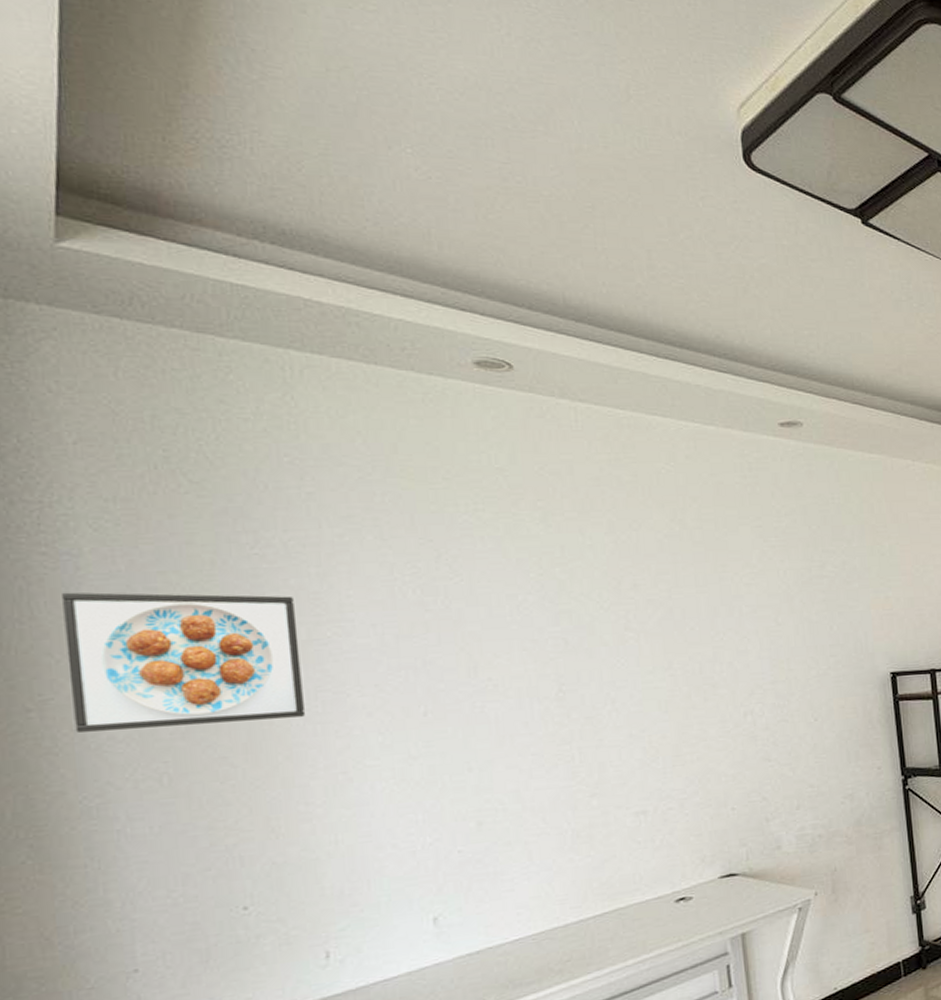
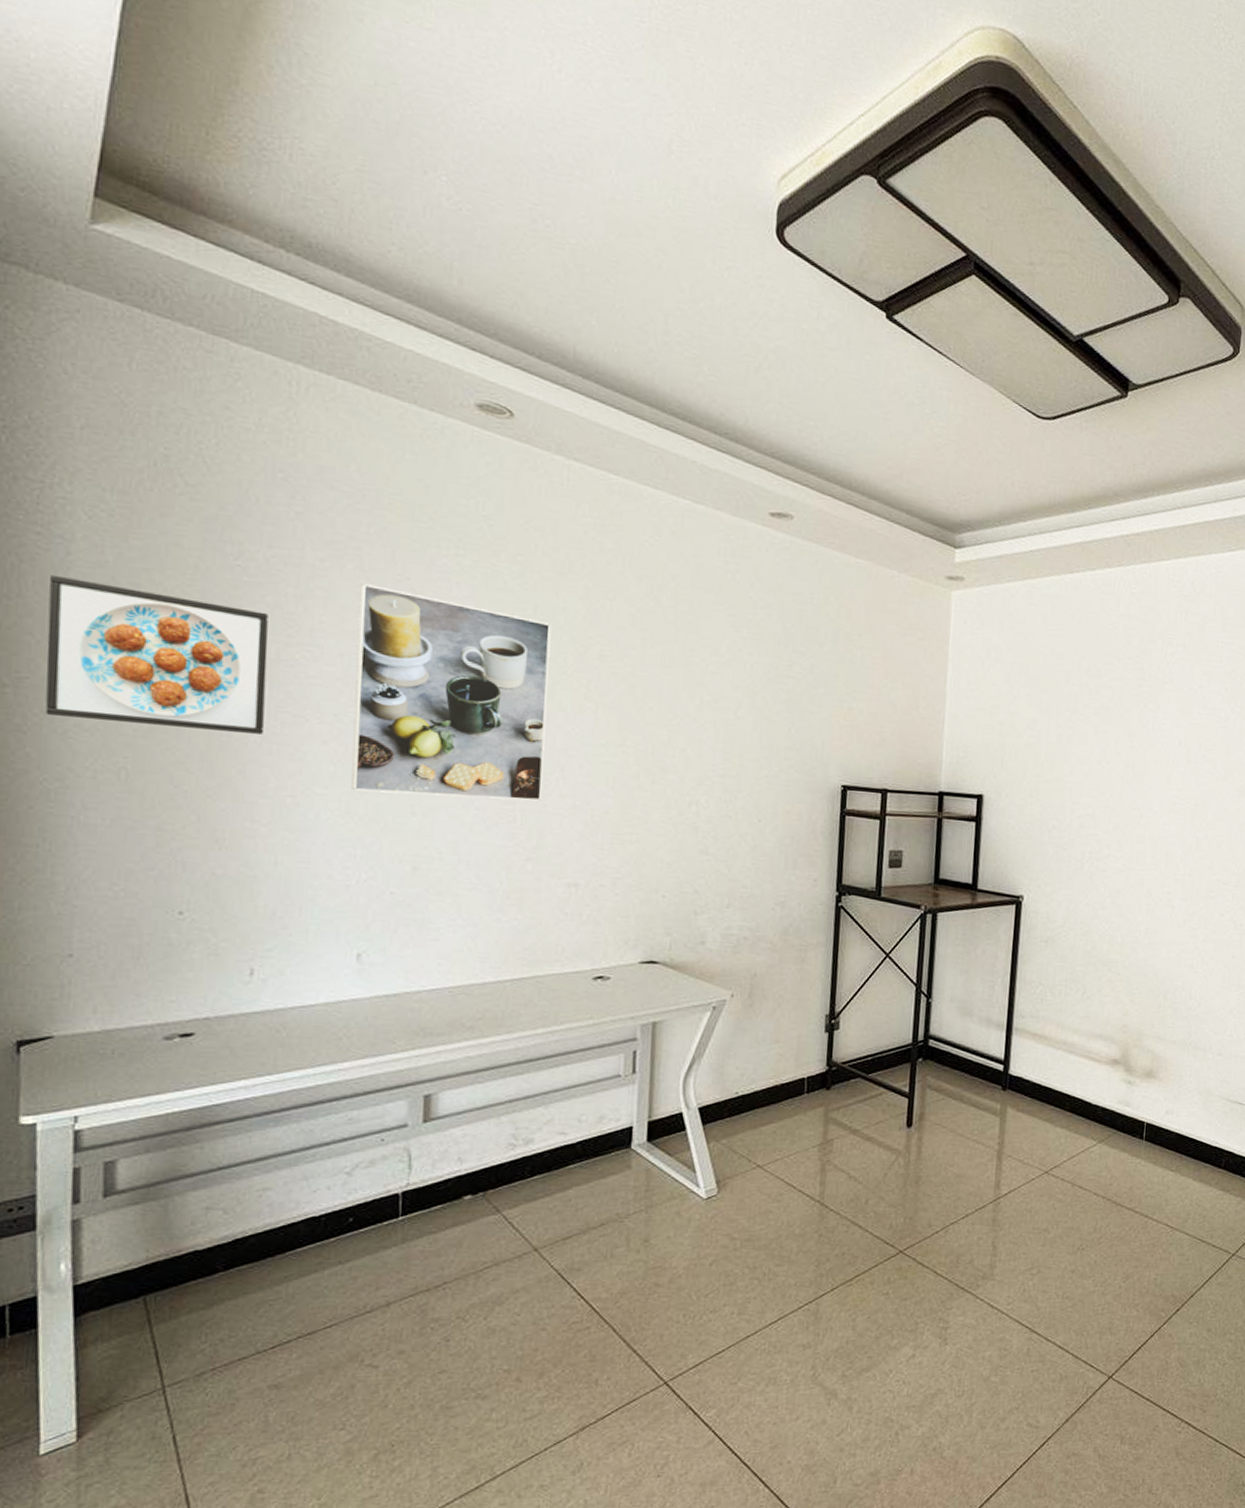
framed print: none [383,552,598,756] -> present [351,583,551,801]

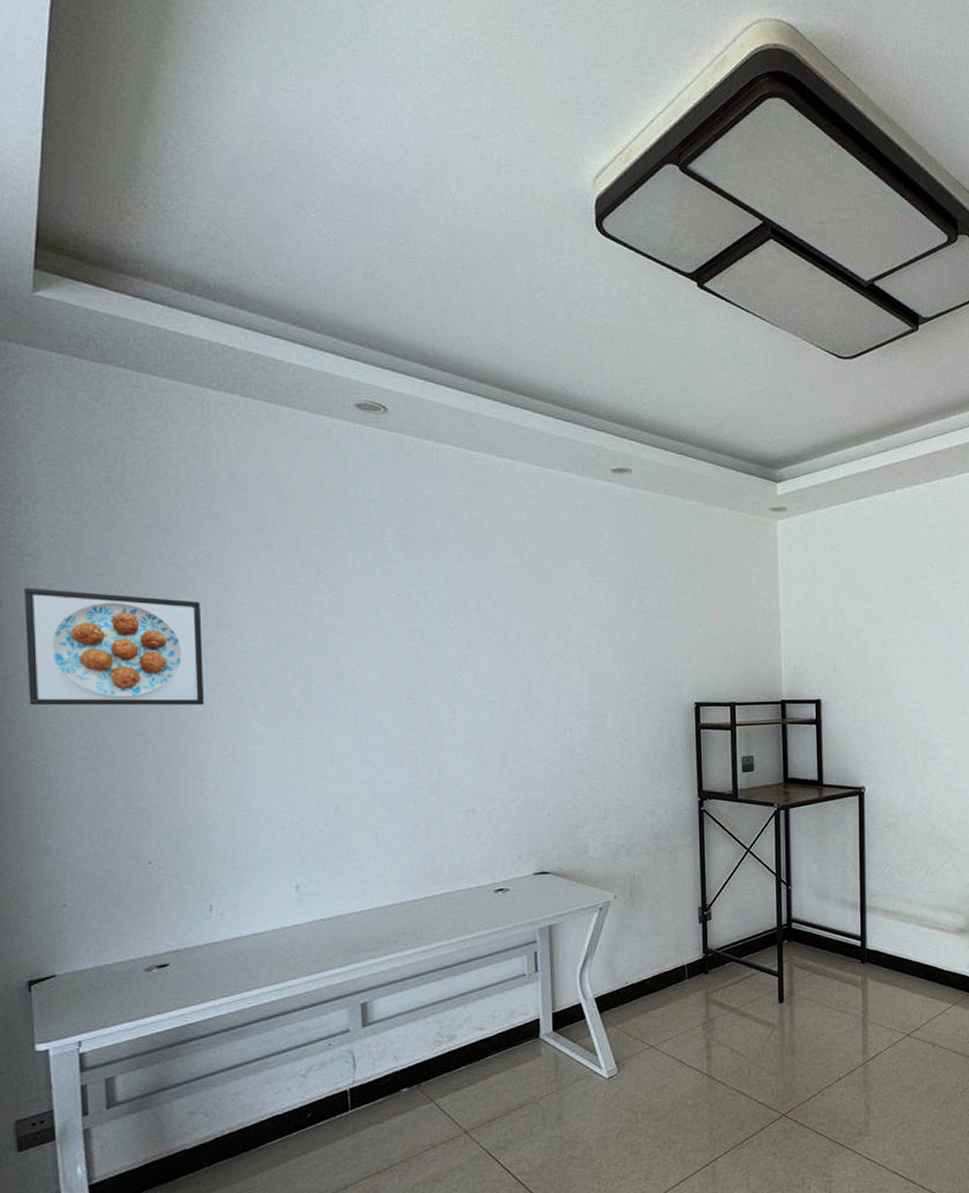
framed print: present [351,583,551,801] -> none [273,568,439,745]

